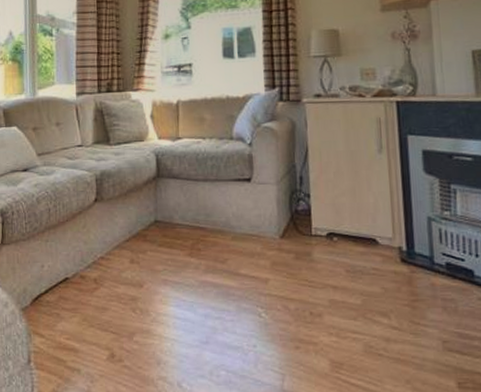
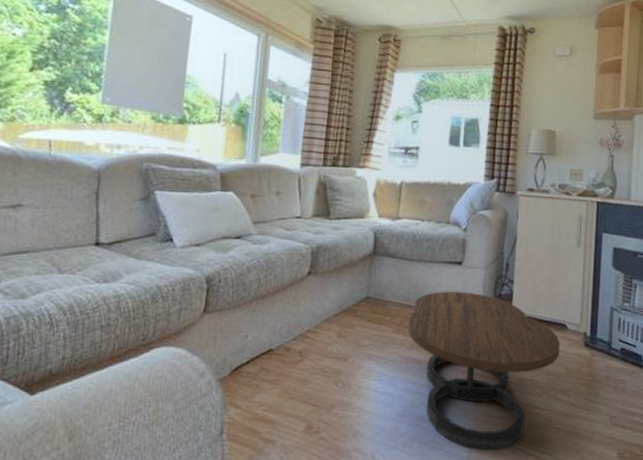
coffee table: none [200,209,373,380] -> present [408,291,560,451]

